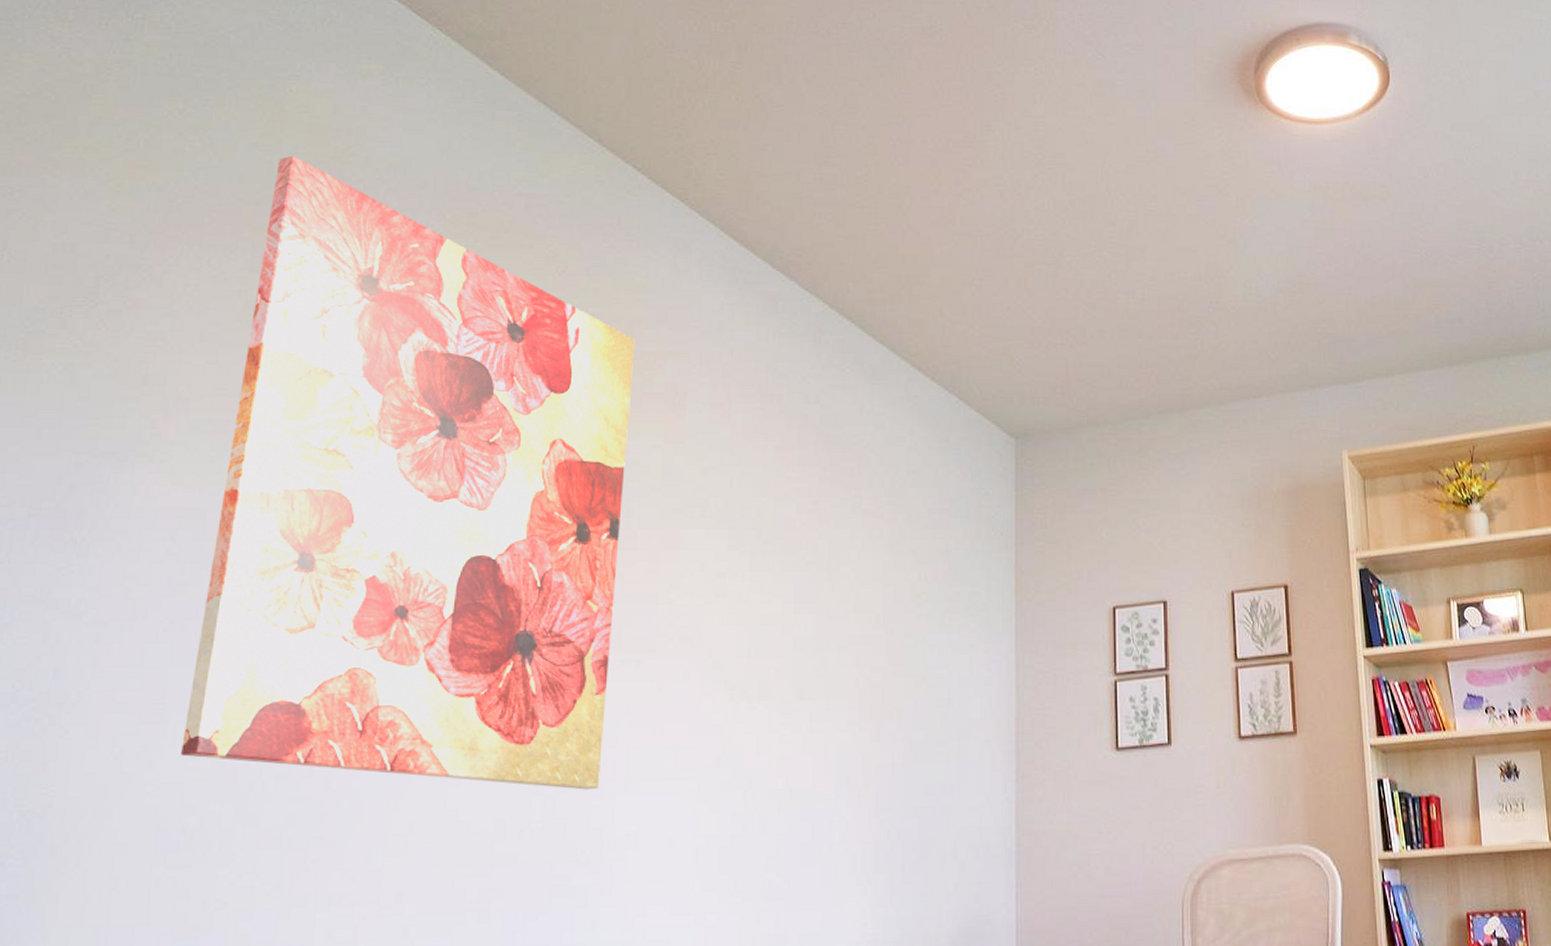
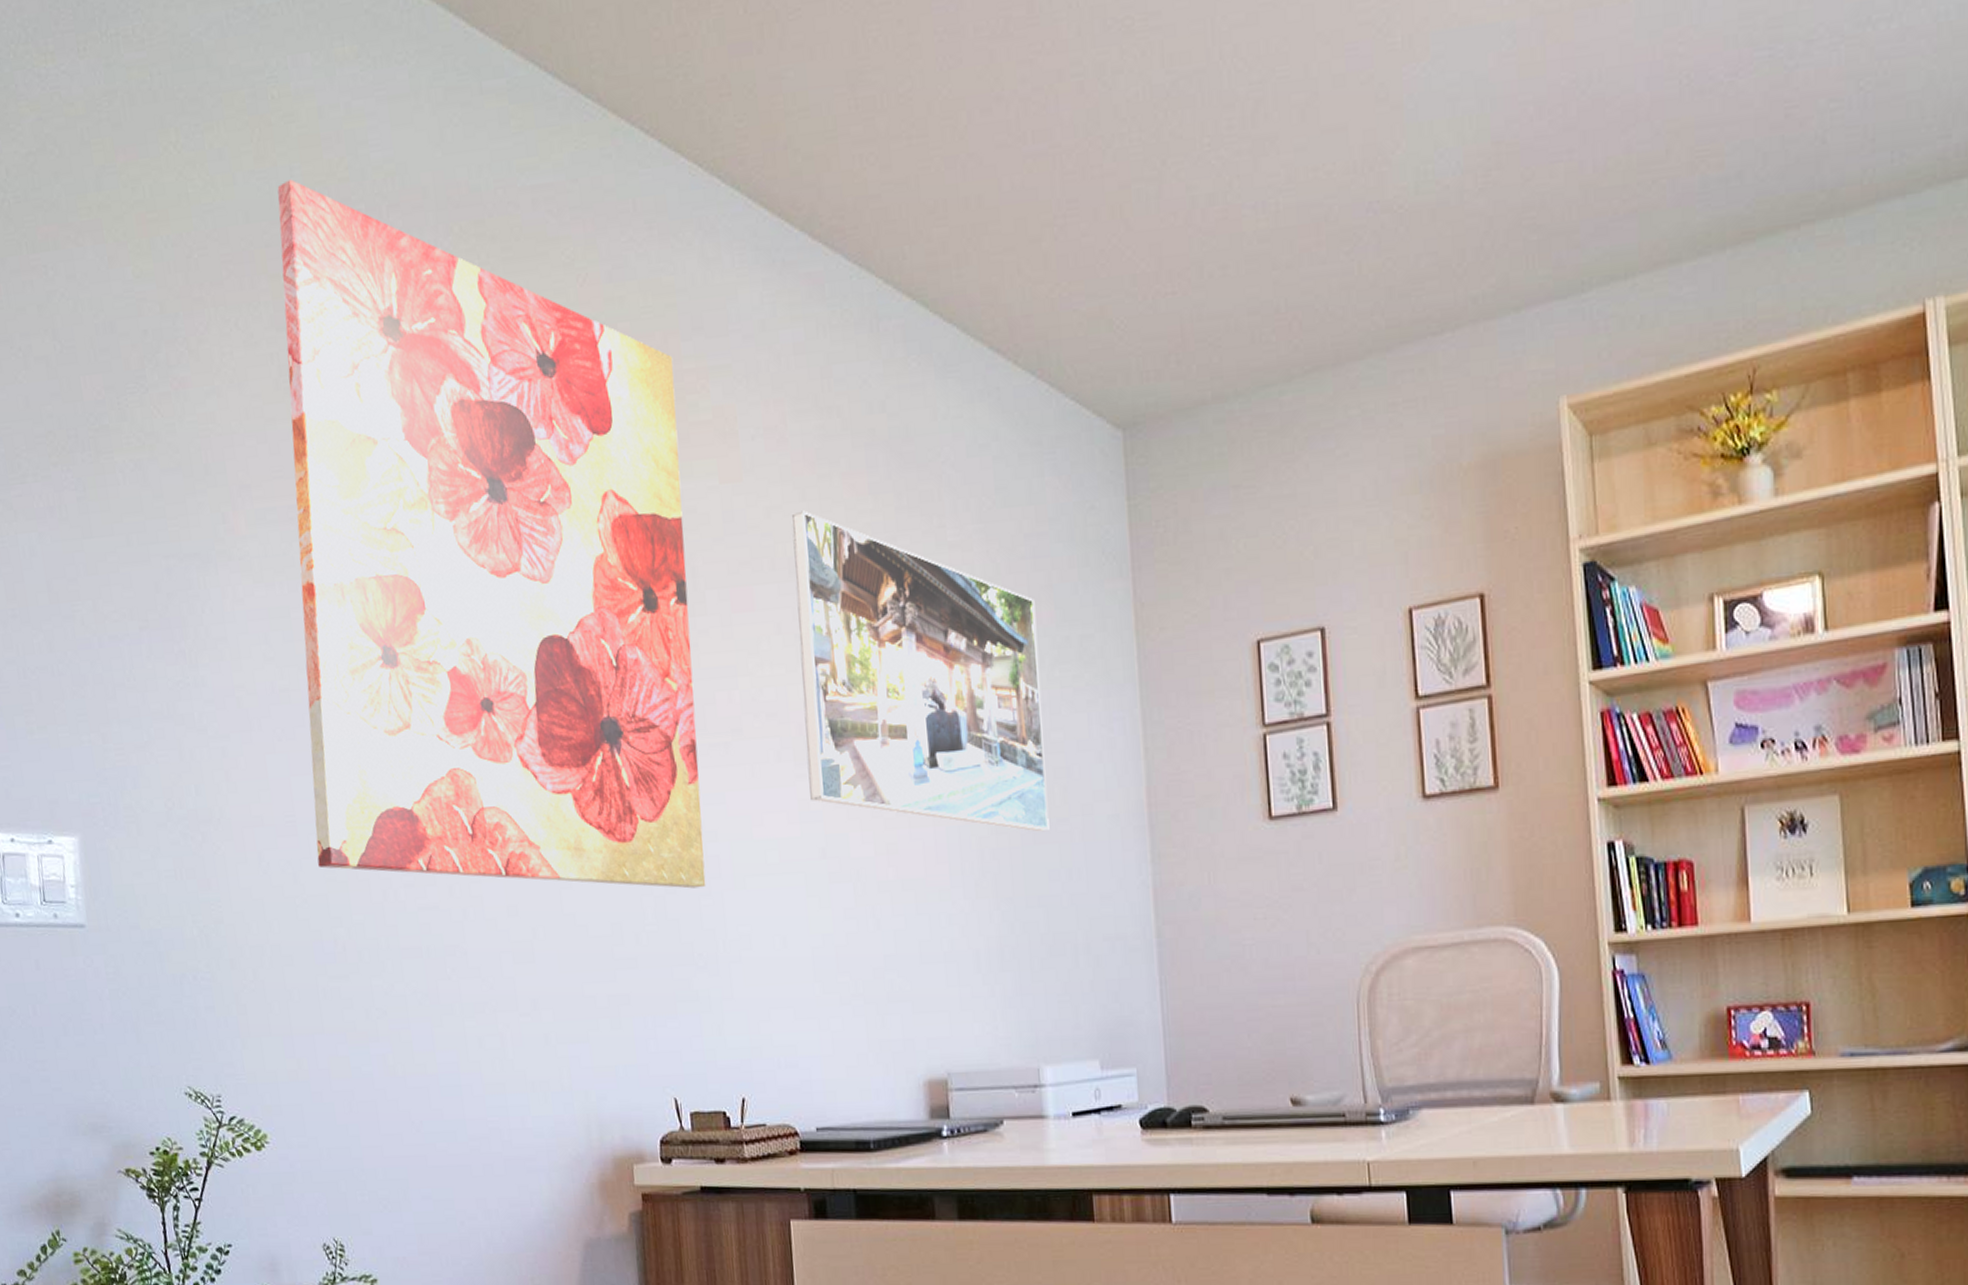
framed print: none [713,472,932,752] -> present [791,510,1050,832]

